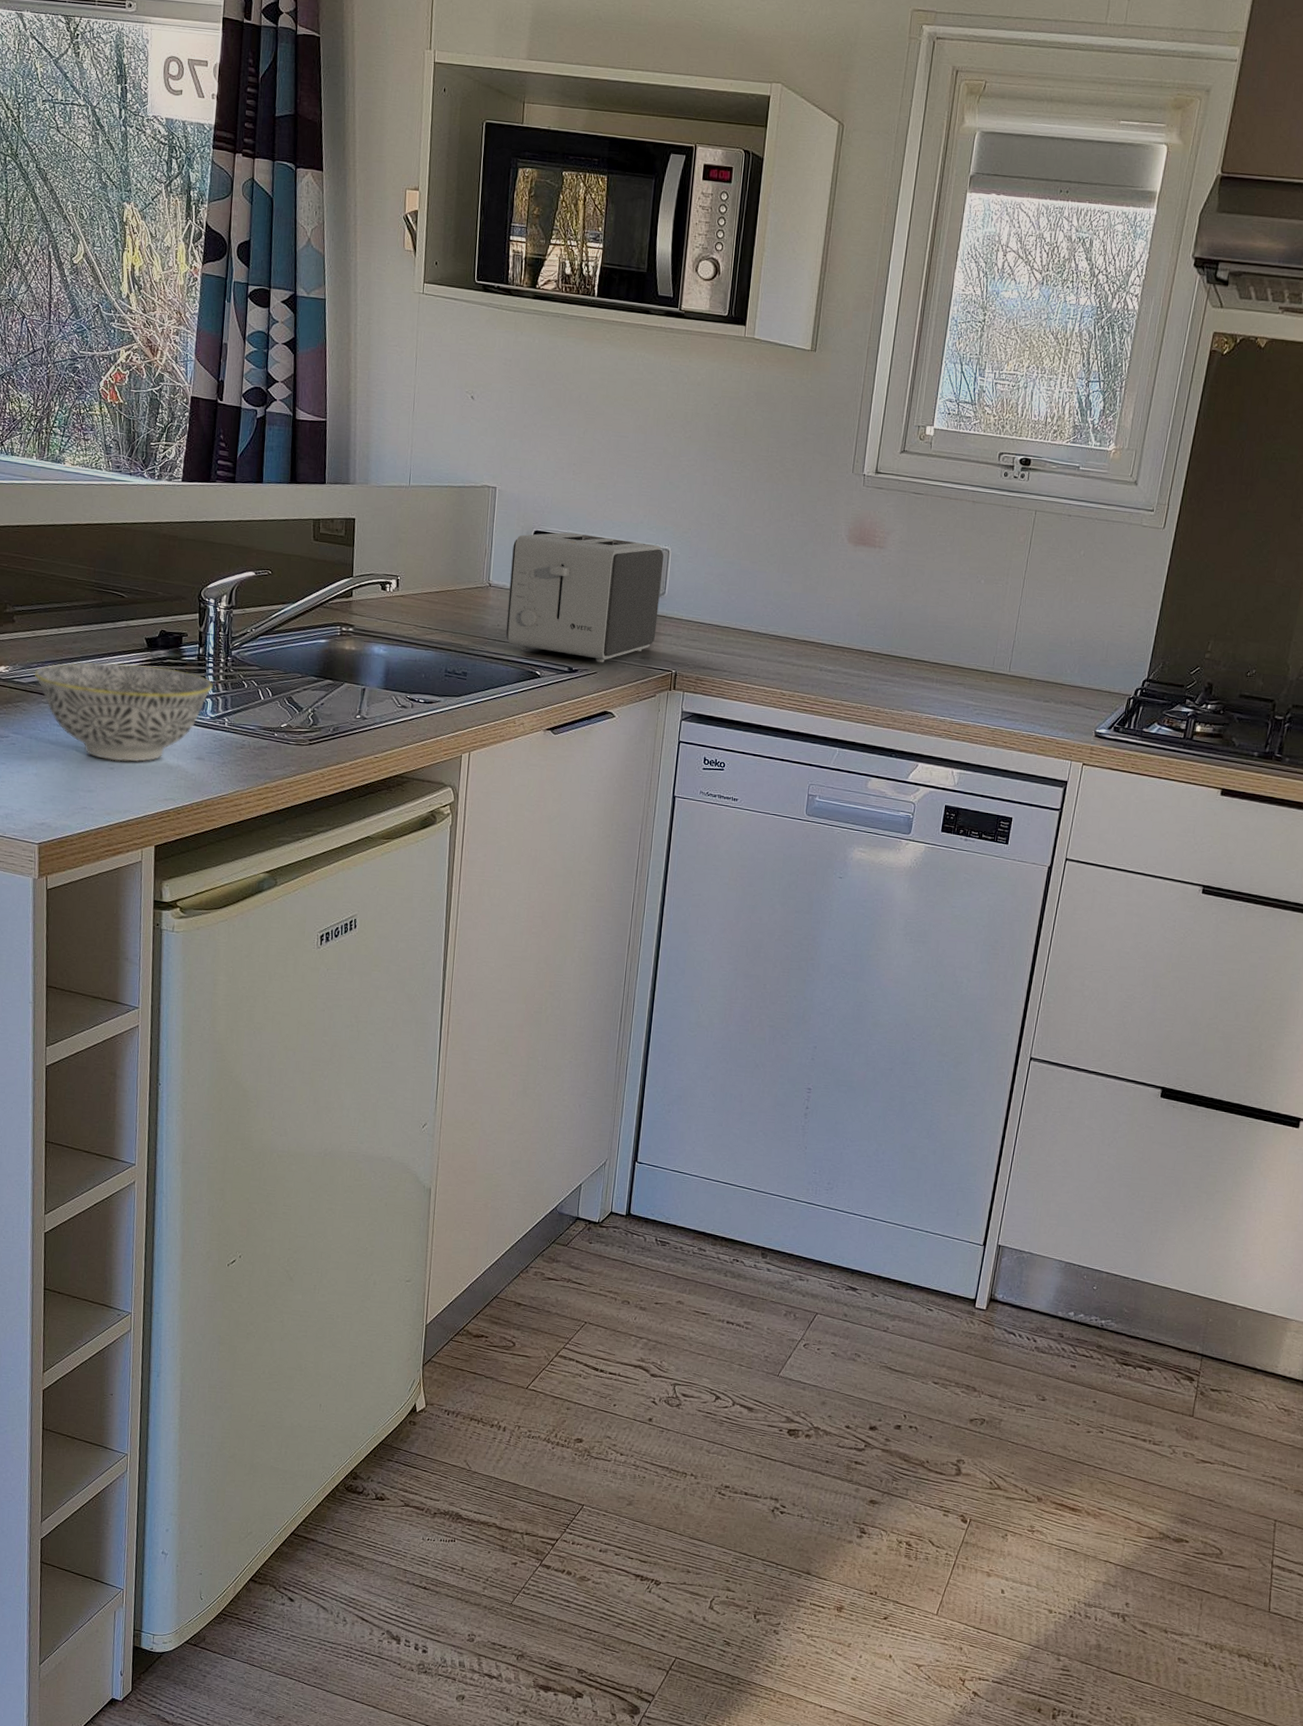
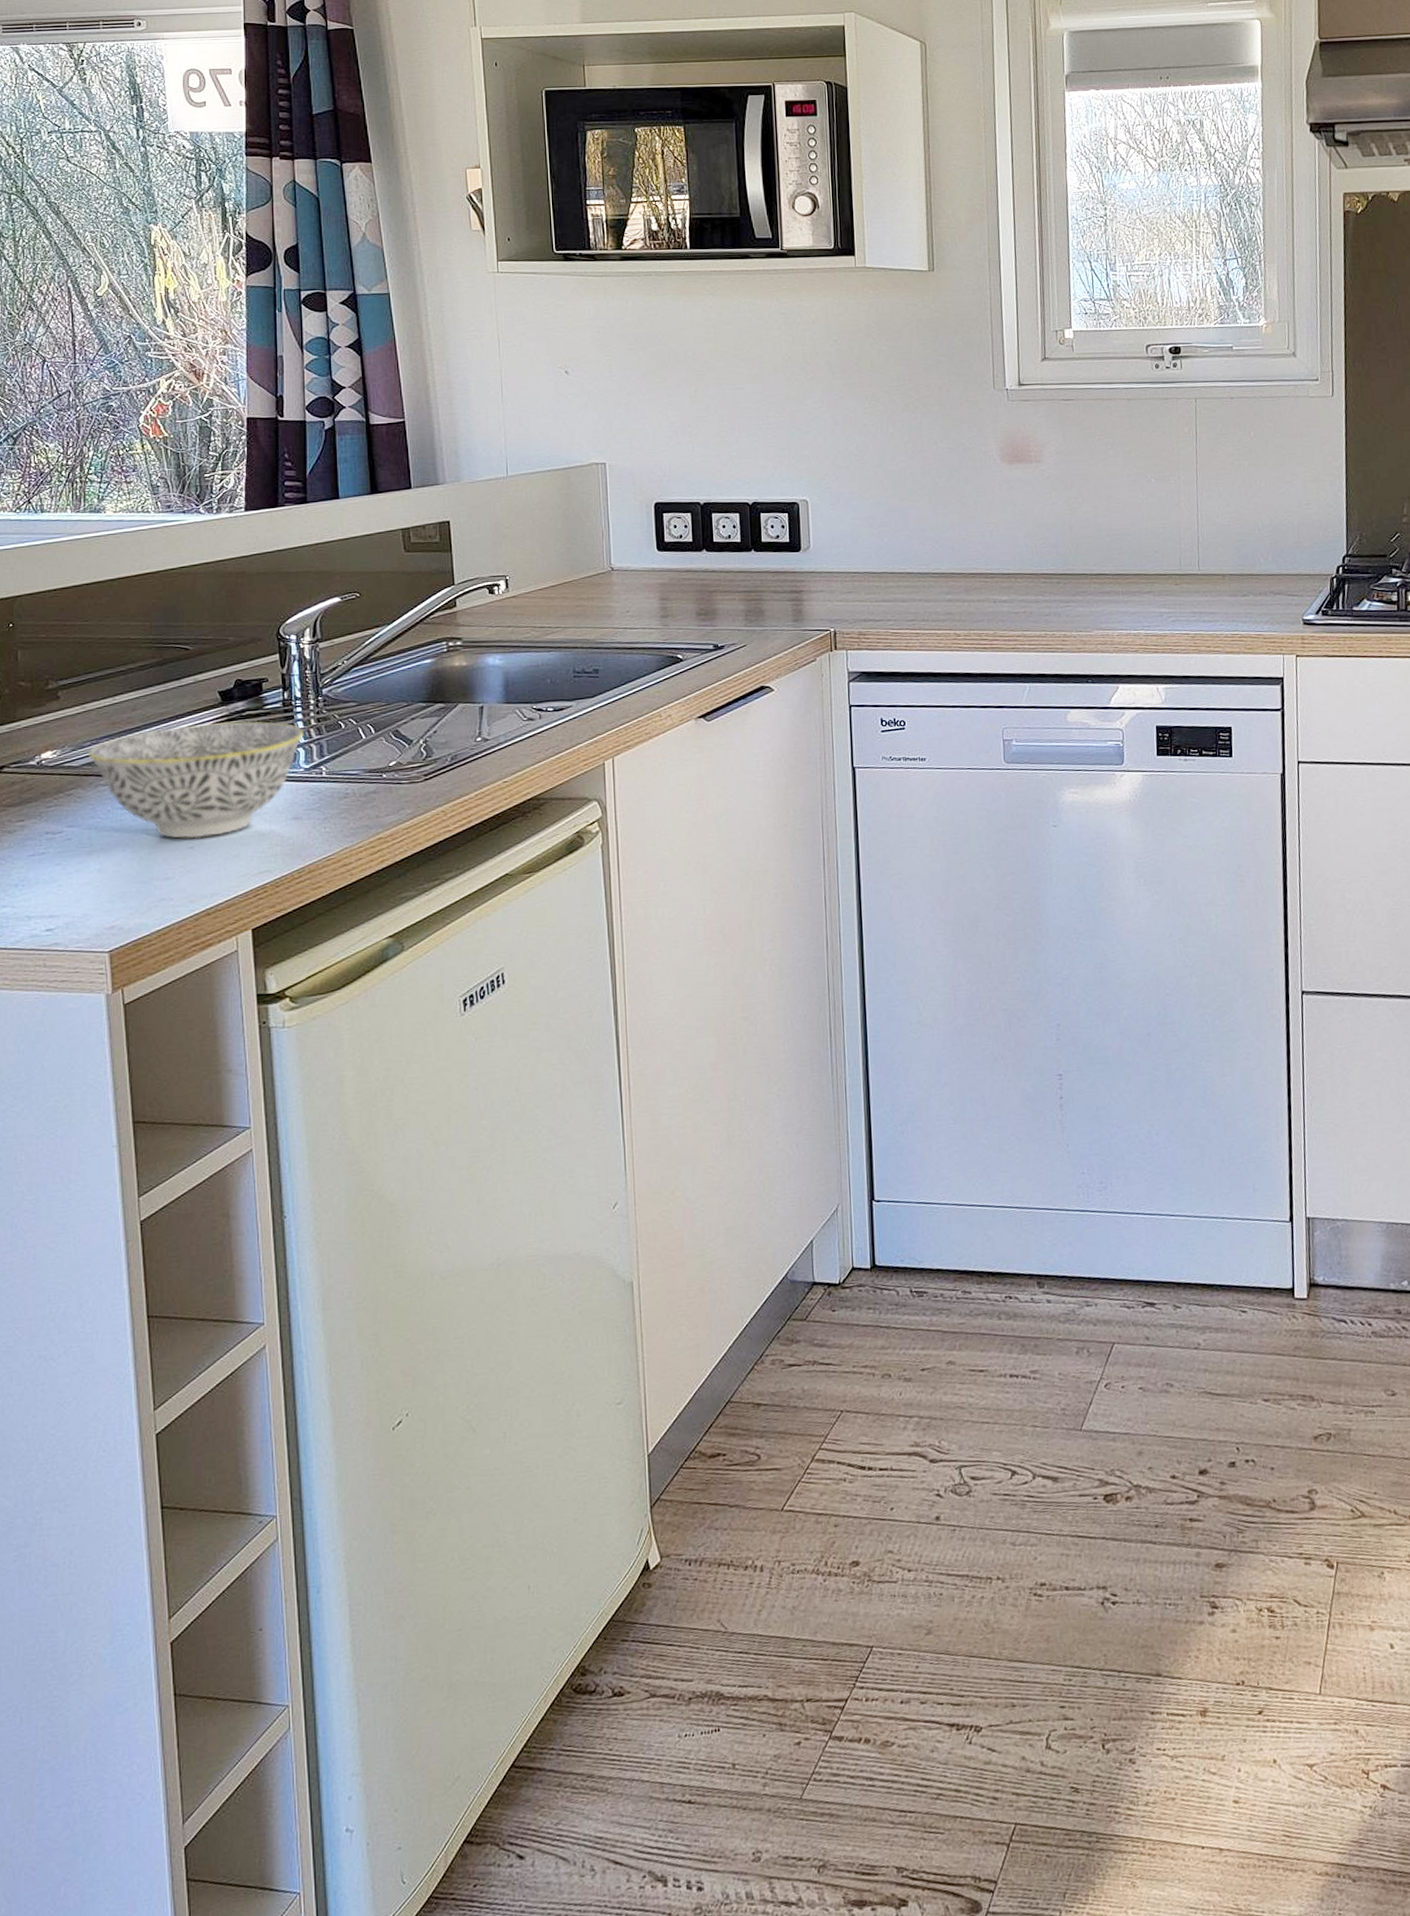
toaster: present [506,532,664,663] -> none [633,497,807,634]

